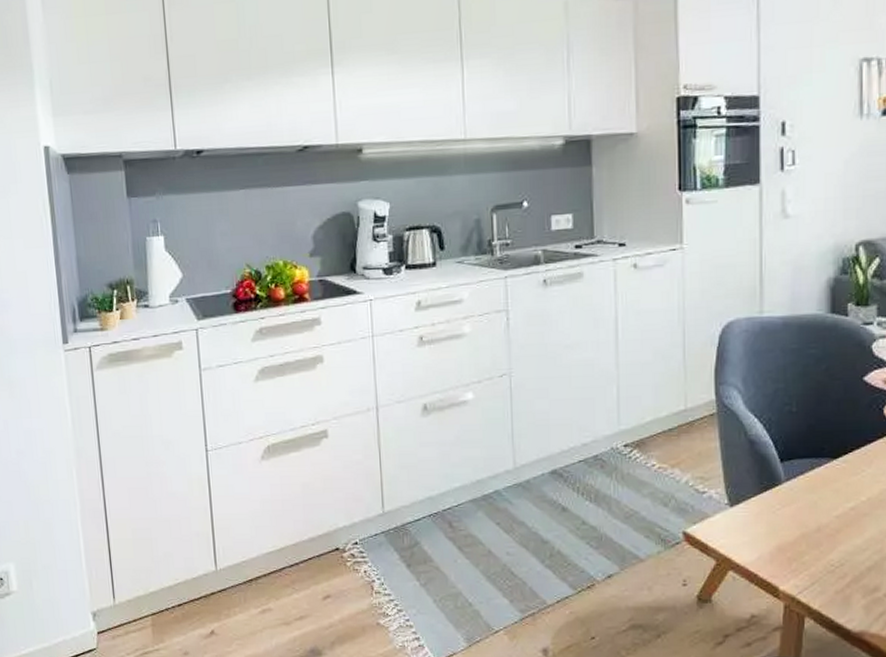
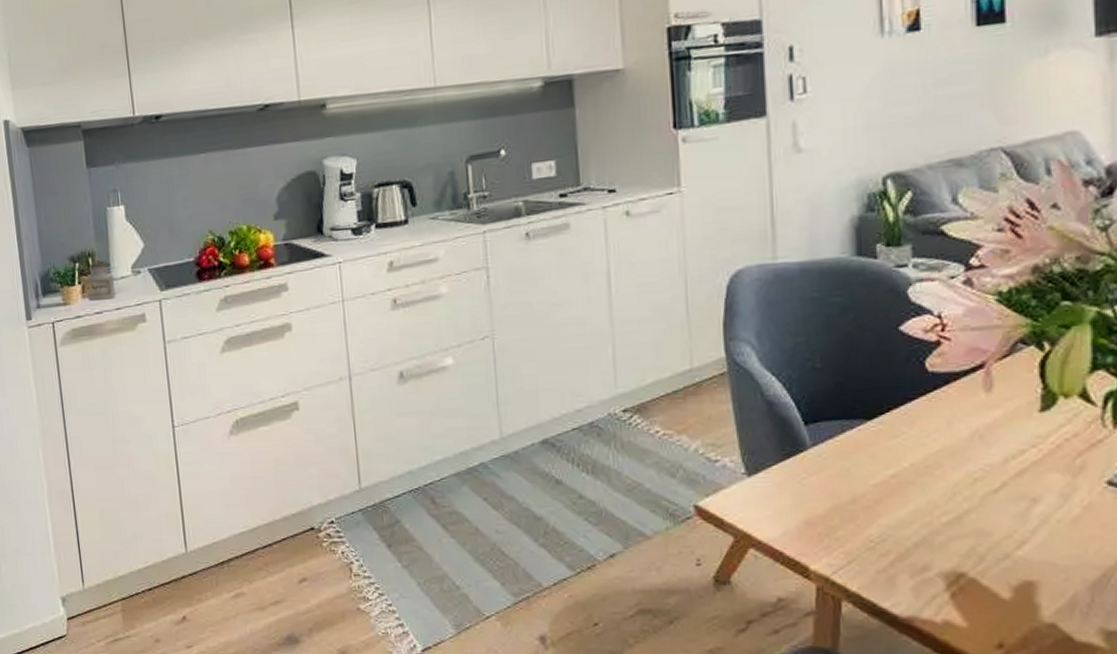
jar: none [122,290,154,327] -> present [84,262,116,301]

